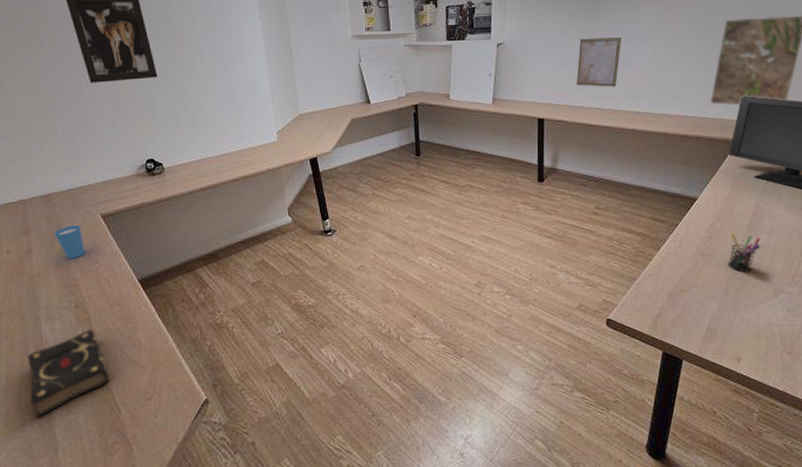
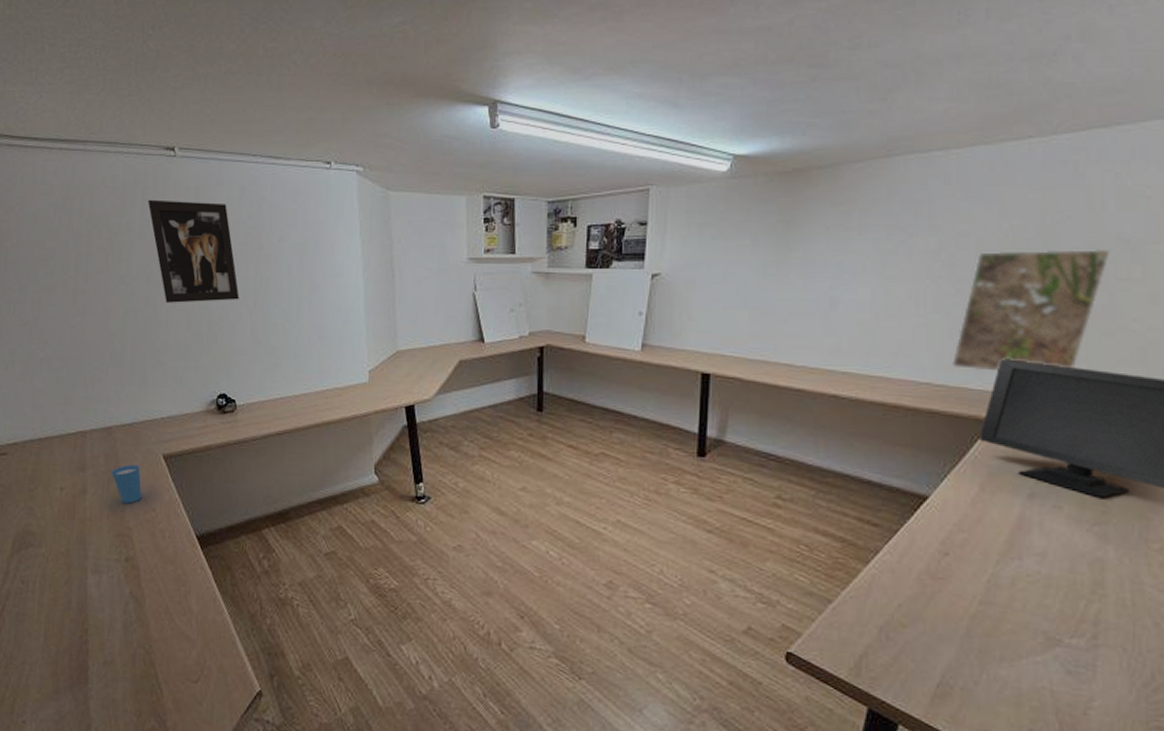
book: present [27,329,109,419] -> none [66,589,154,688]
wall art: present [576,38,622,87] -> none [758,271,825,337]
pen holder: present [727,233,761,273] -> none [972,550,1026,610]

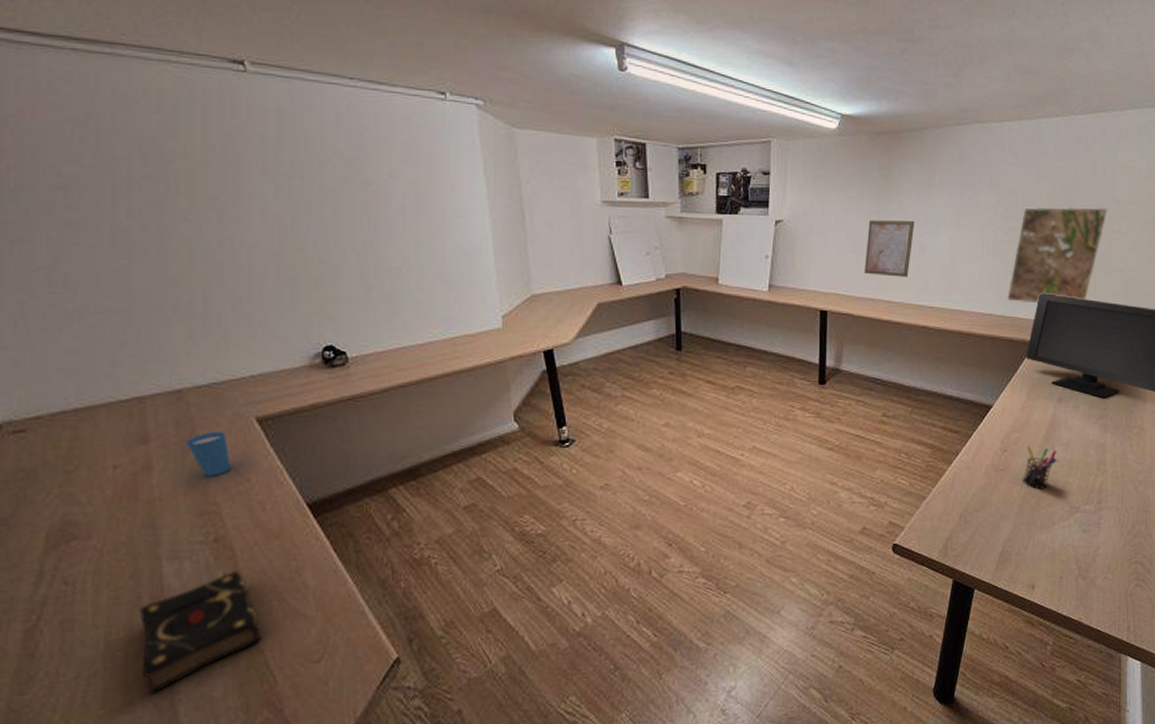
book: none [66,589,154,688] -> present [139,571,261,695]
wall art: present [148,199,239,303] -> none [211,121,343,244]
wall art: none [758,271,825,337] -> present [865,220,915,277]
pen holder: none [972,550,1026,610] -> present [1023,445,1057,489]

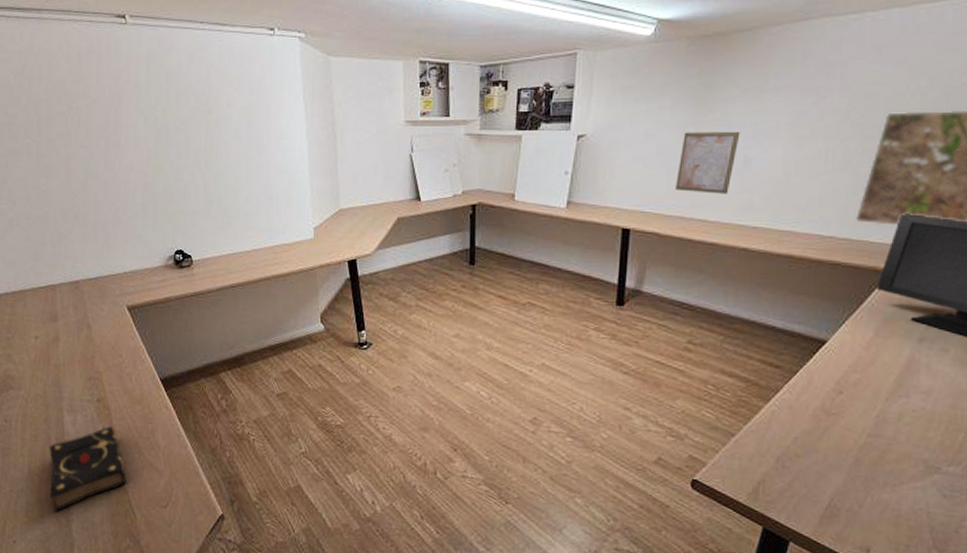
cup: present [187,432,232,477] -> none [81,315,110,351]
pen holder: present [1023,445,1057,489] -> none [862,389,913,442]

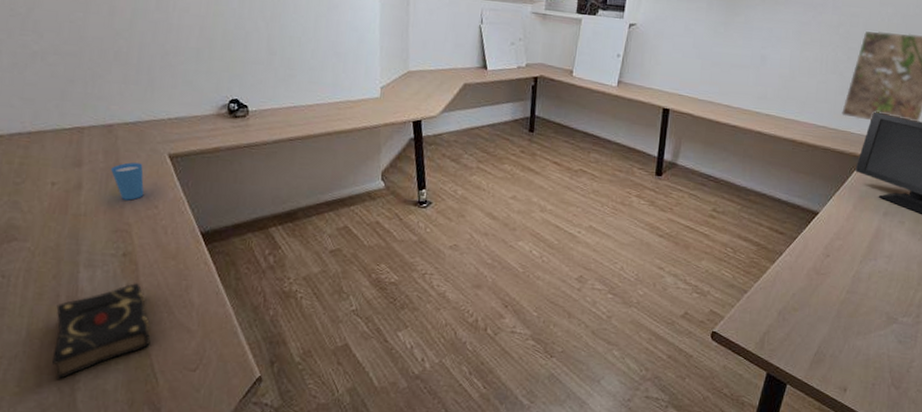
cup: none [81,315,110,351] -> present [111,162,144,201]
wall art: present [676,132,740,194] -> none [707,30,759,85]

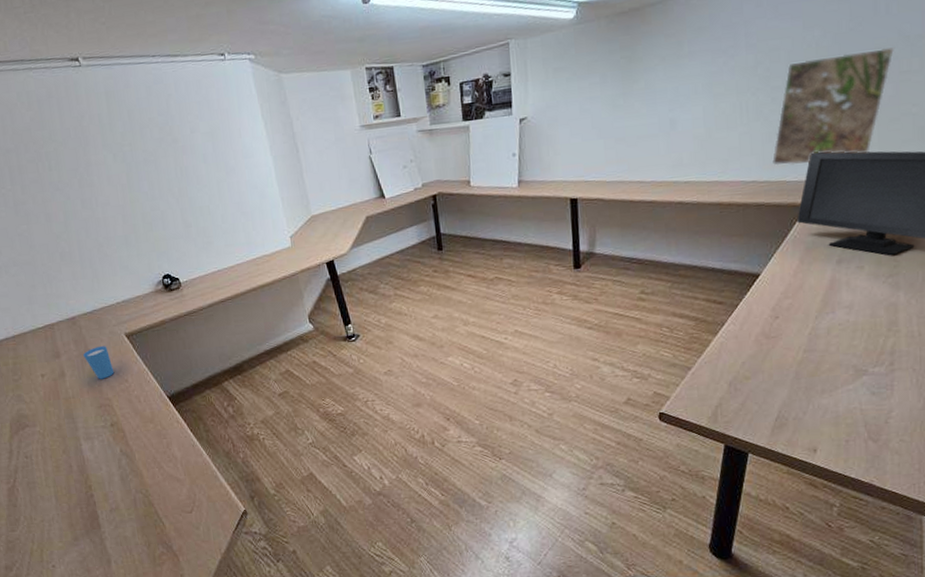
book: present [51,283,151,380] -> none [72,447,151,533]

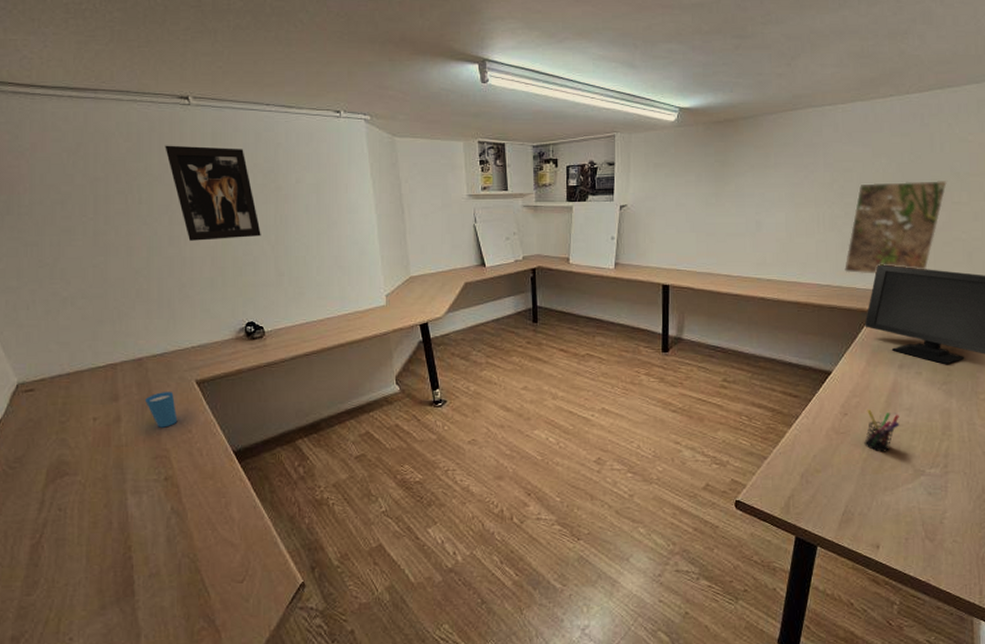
wall art: none [64,105,165,202] -> present [165,145,261,241]
pen holder: none [798,310,838,354] -> present [864,409,900,452]

